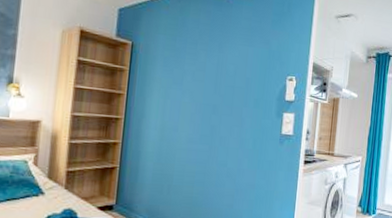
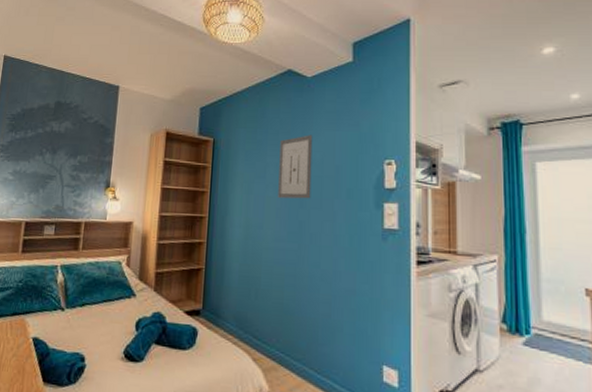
wall art: none [193,47,229,106] -> present [278,135,313,199]

